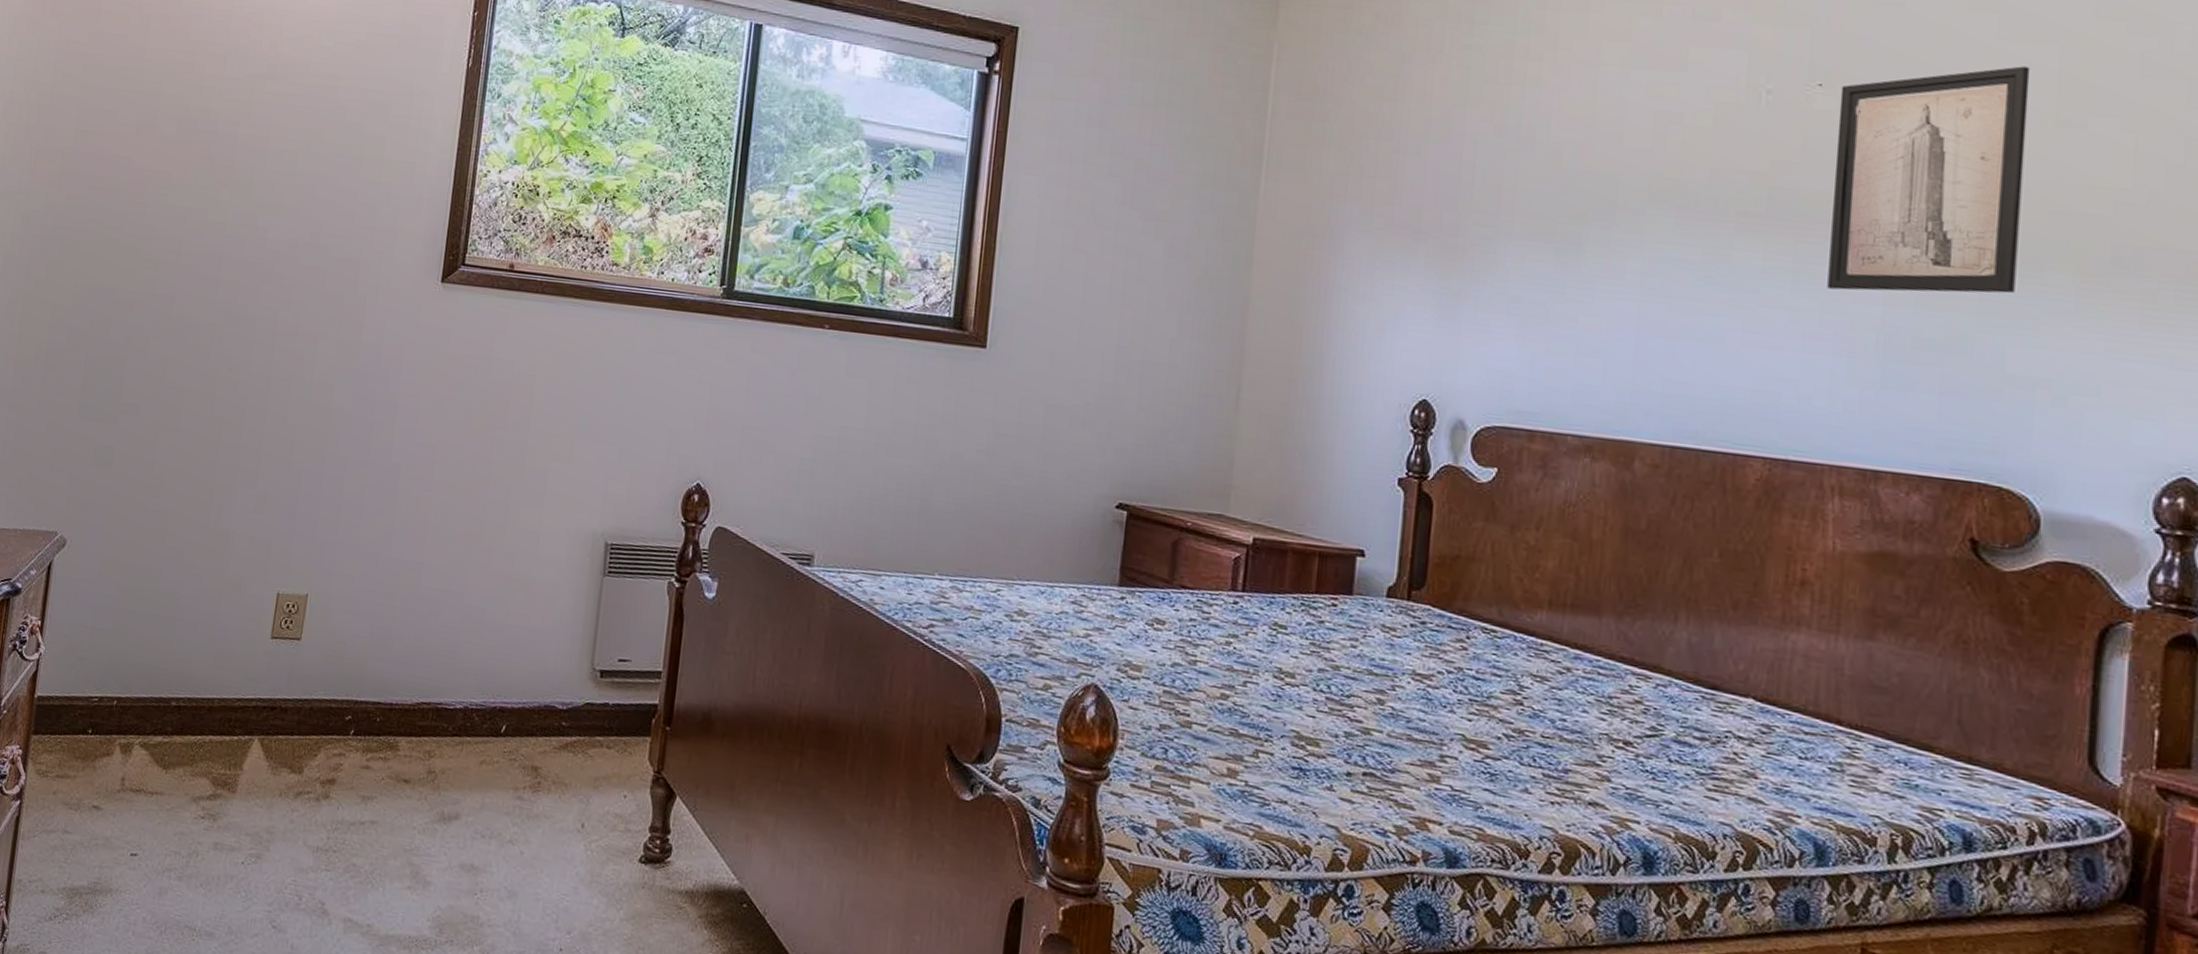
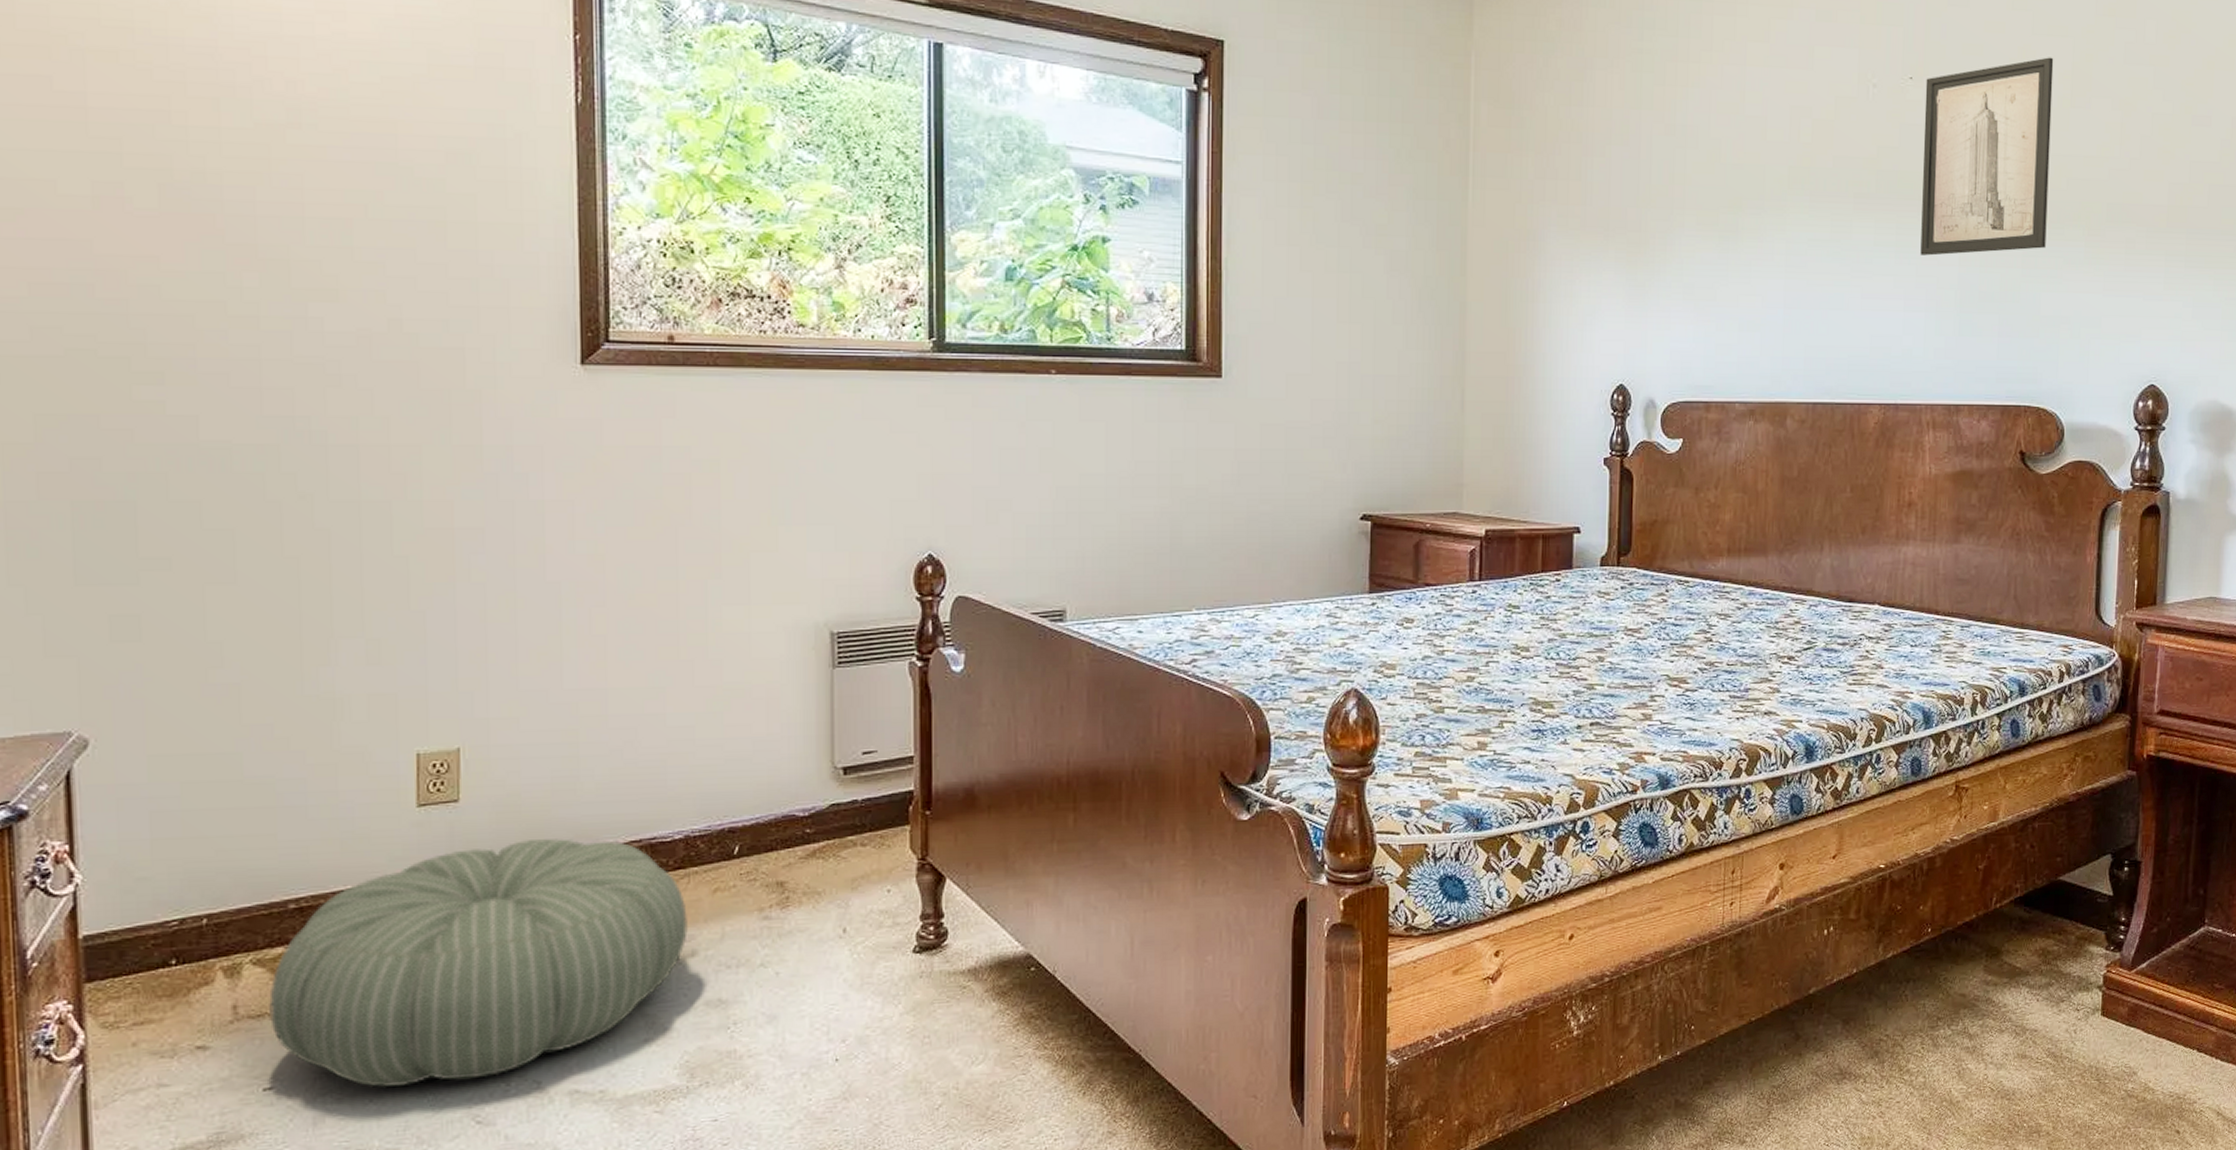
pouf: none [144,682,457,889] -> present [269,839,688,1088]

